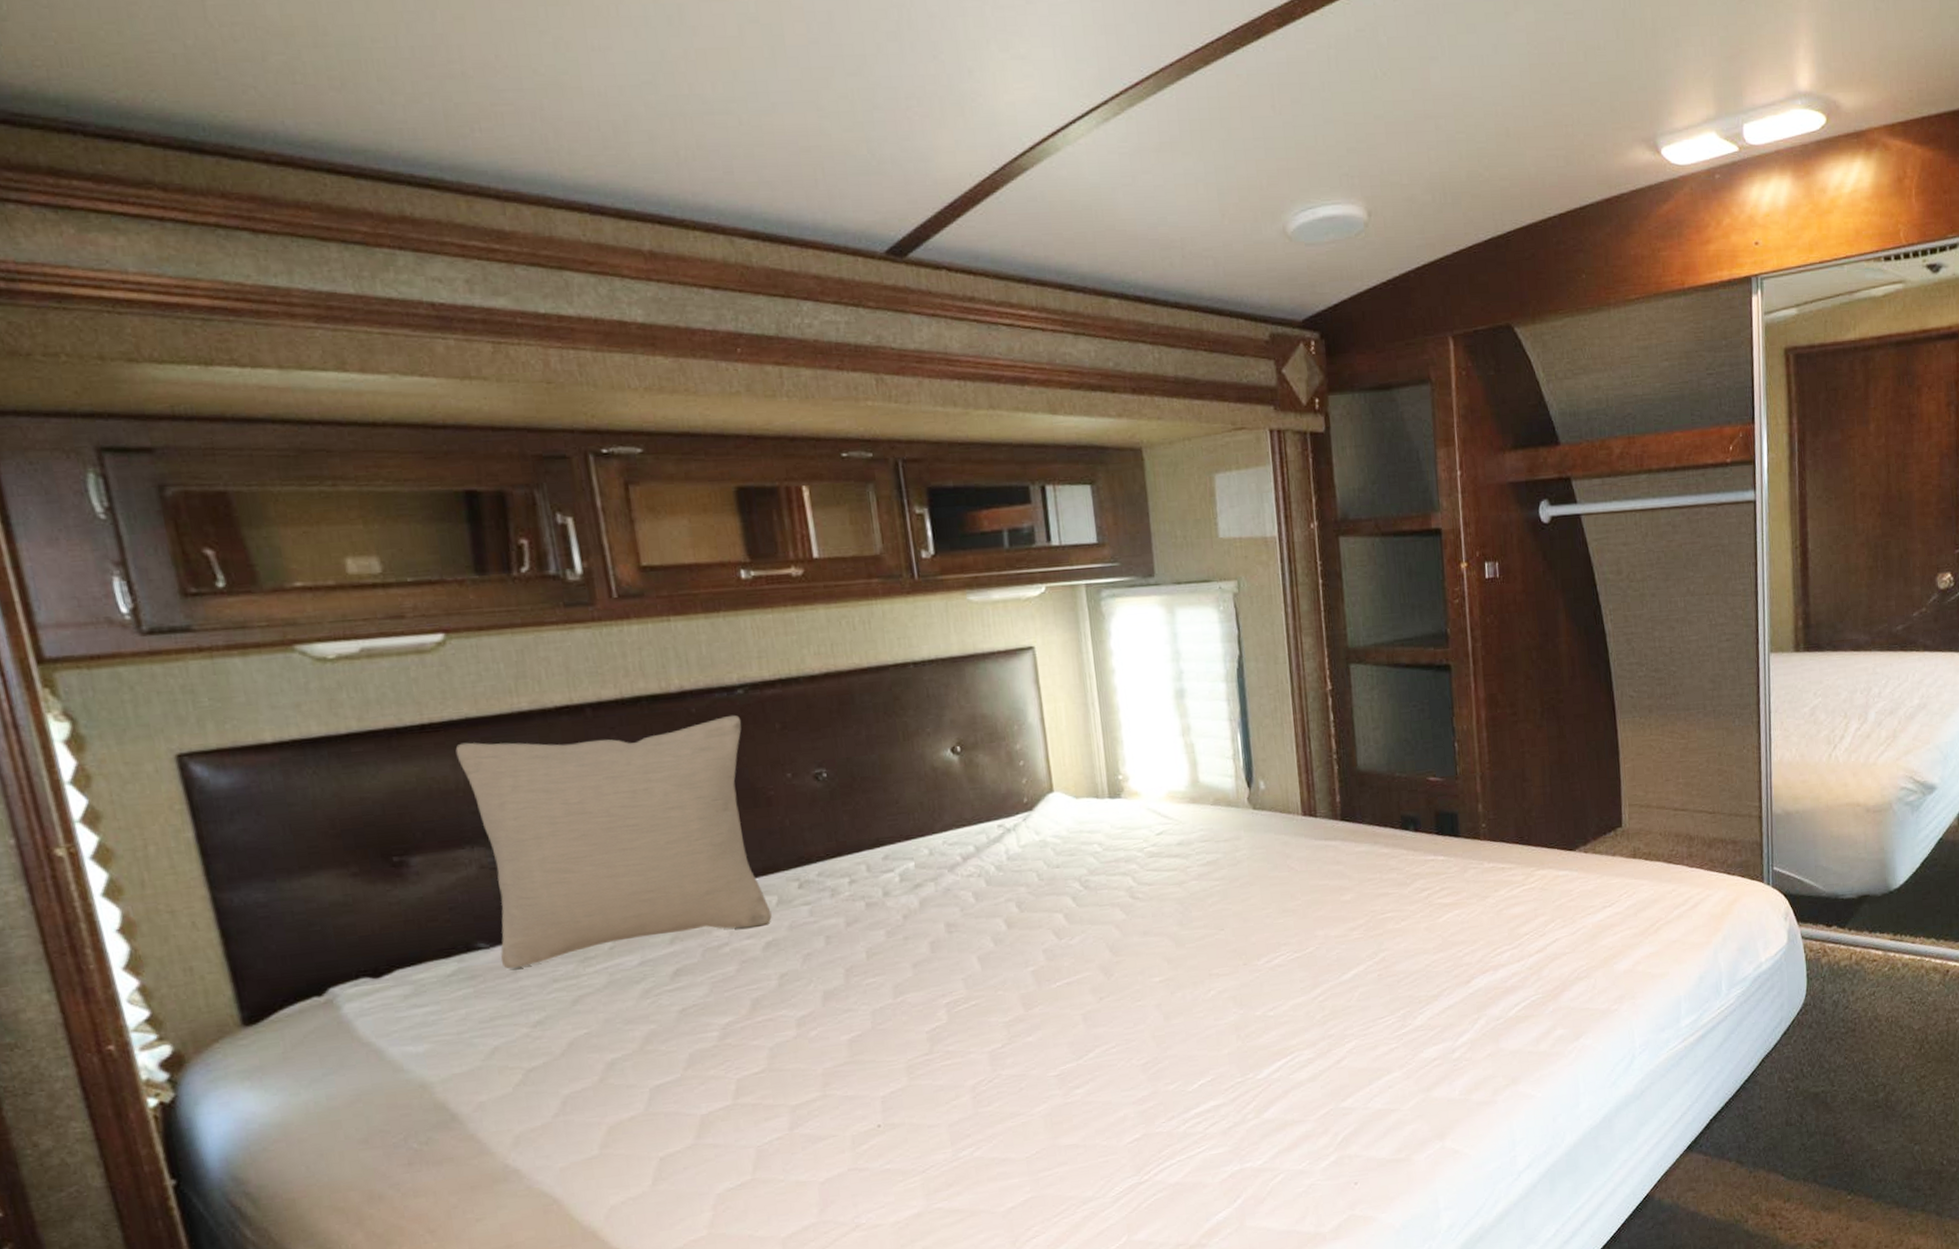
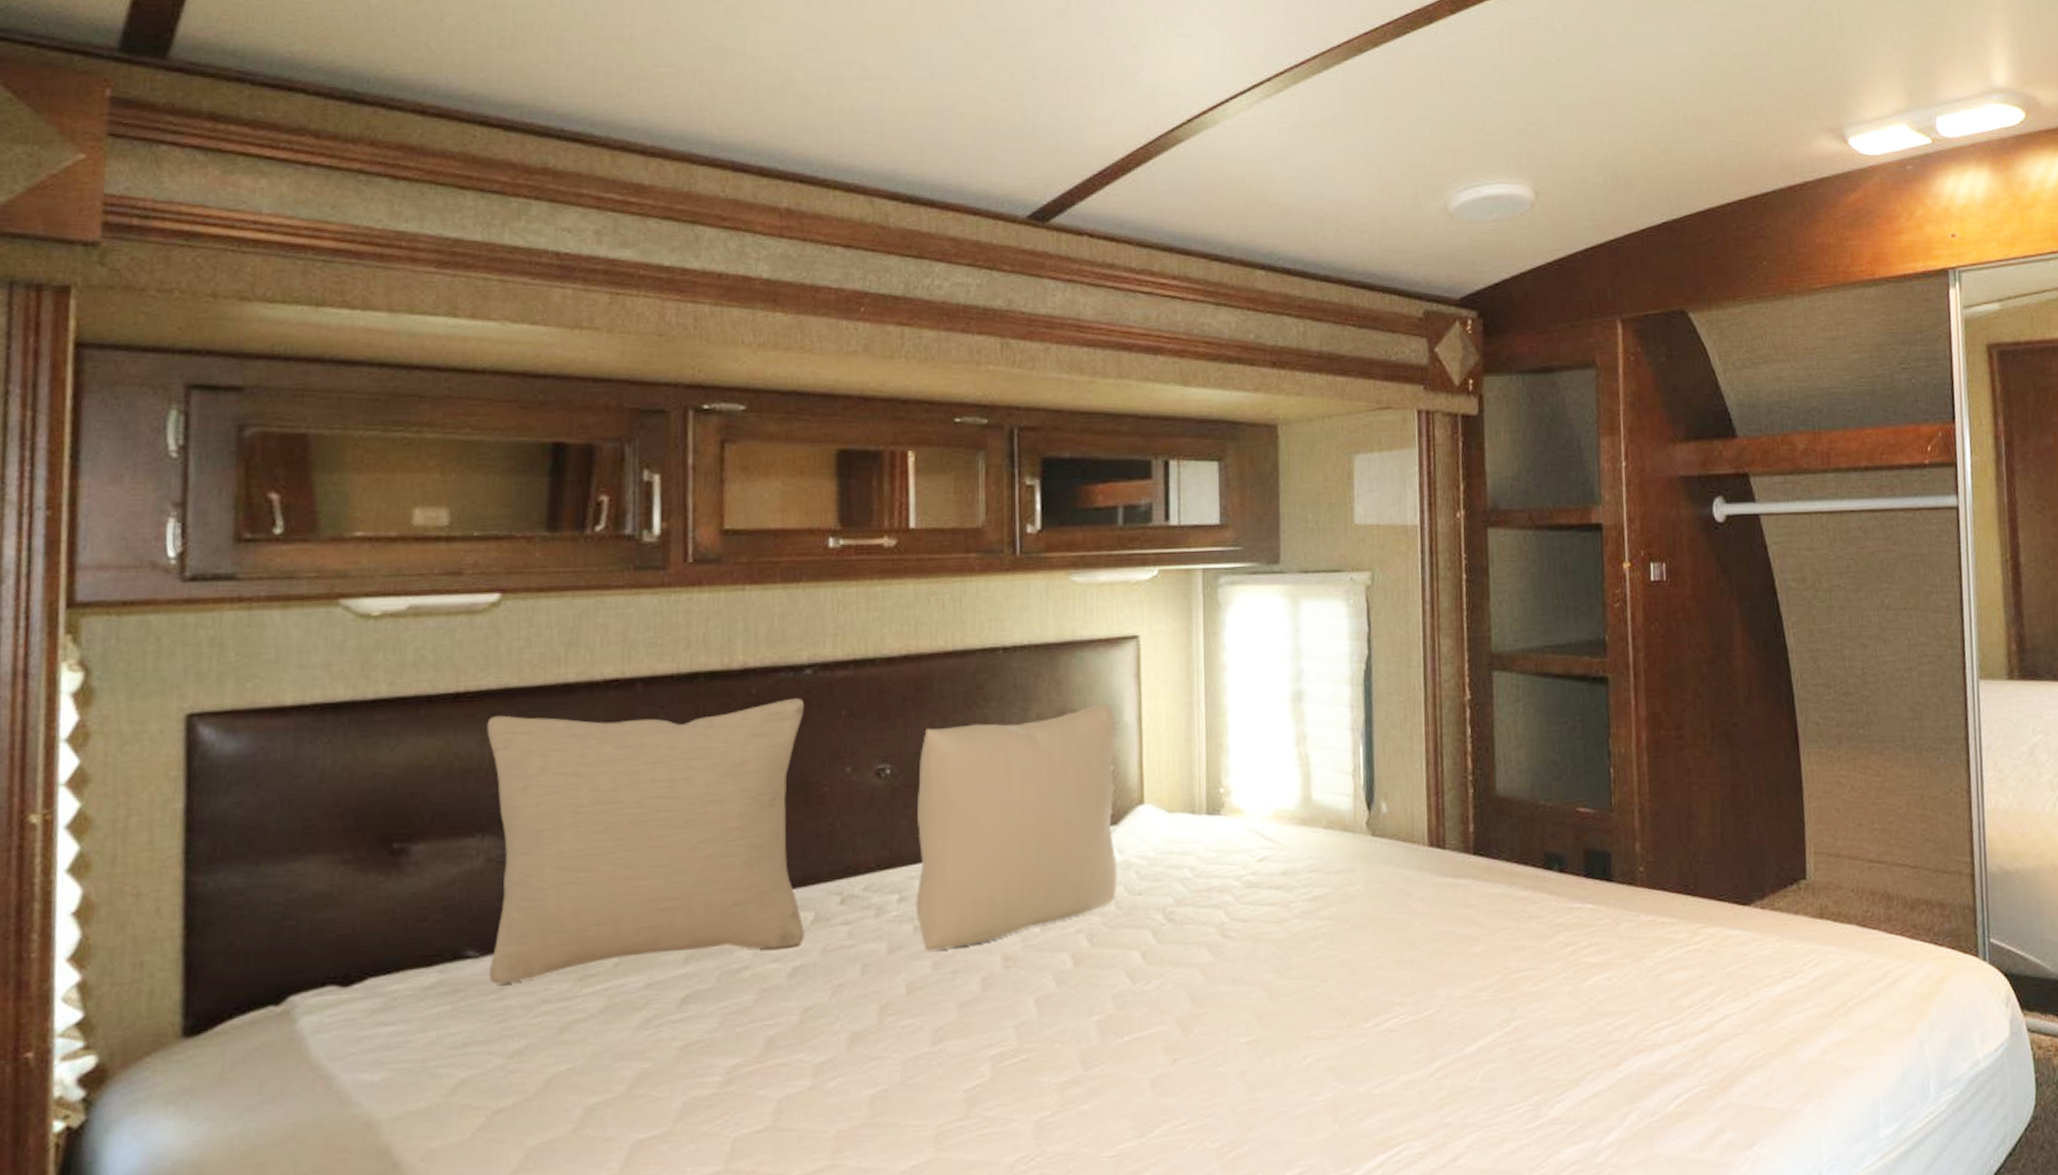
pillow: none [851,706,1037,923] -> present [915,702,1117,951]

